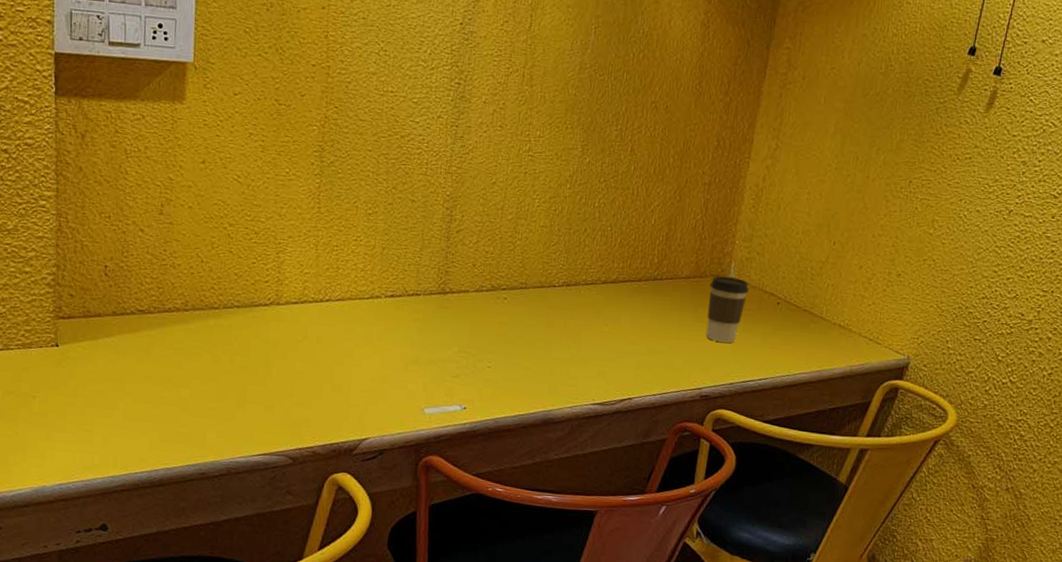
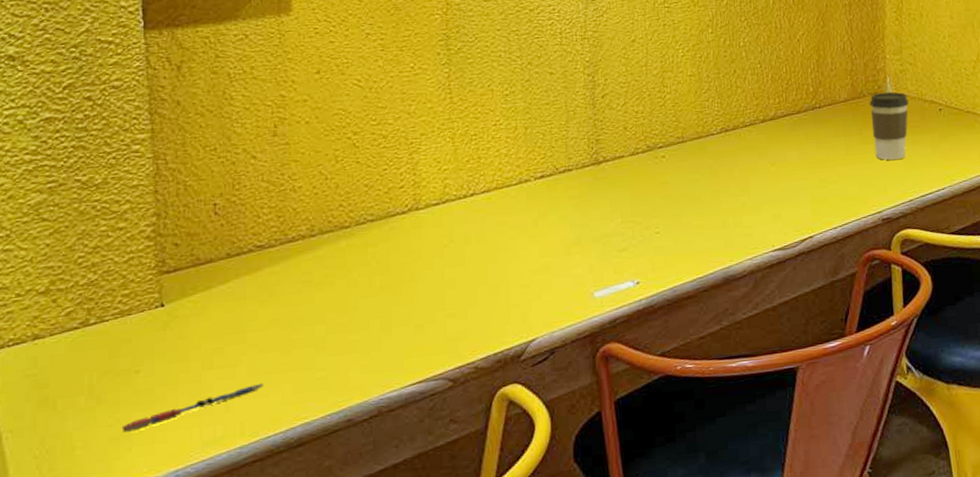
pen: none [19,427,136,445] -> present [121,382,265,433]

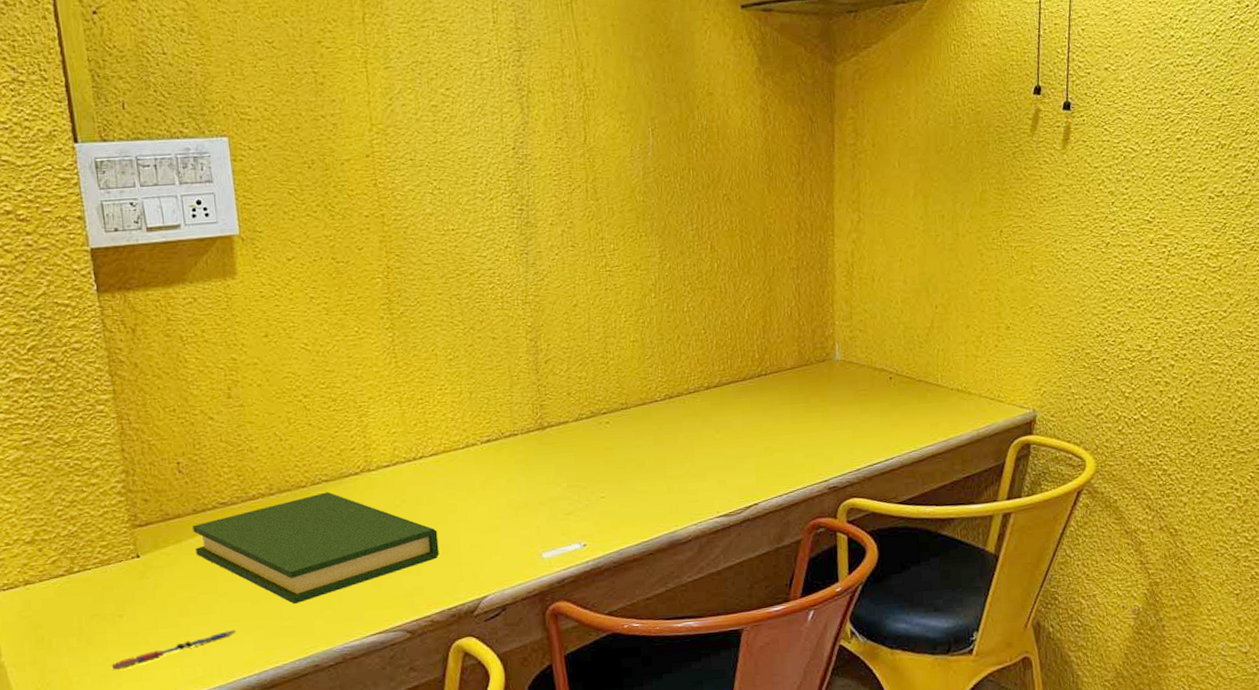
hardback book: none [225,232,487,354] -> present [192,492,440,605]
coffee cup: present [869,92,909,160] -> none [817,359,858,429]

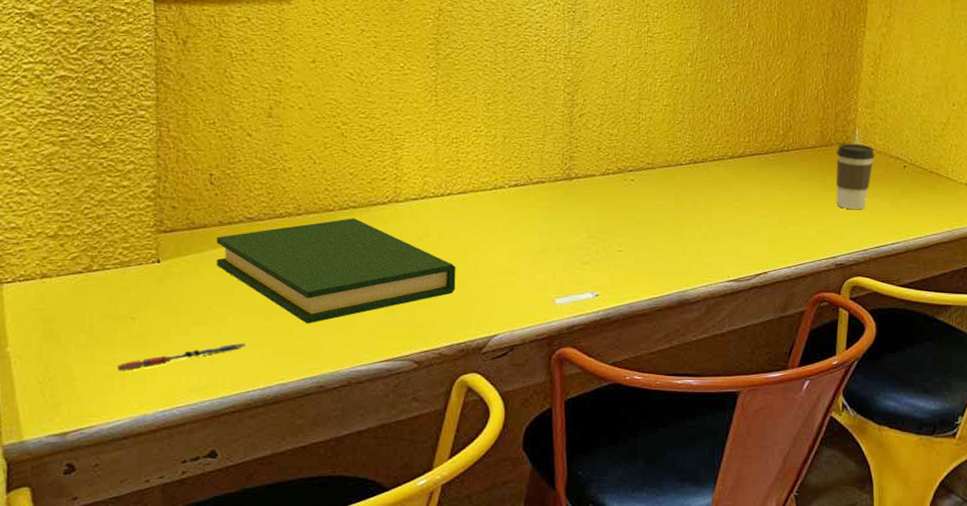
coffee cup: none [817,359,858,429] -> present [836,144,875,209]

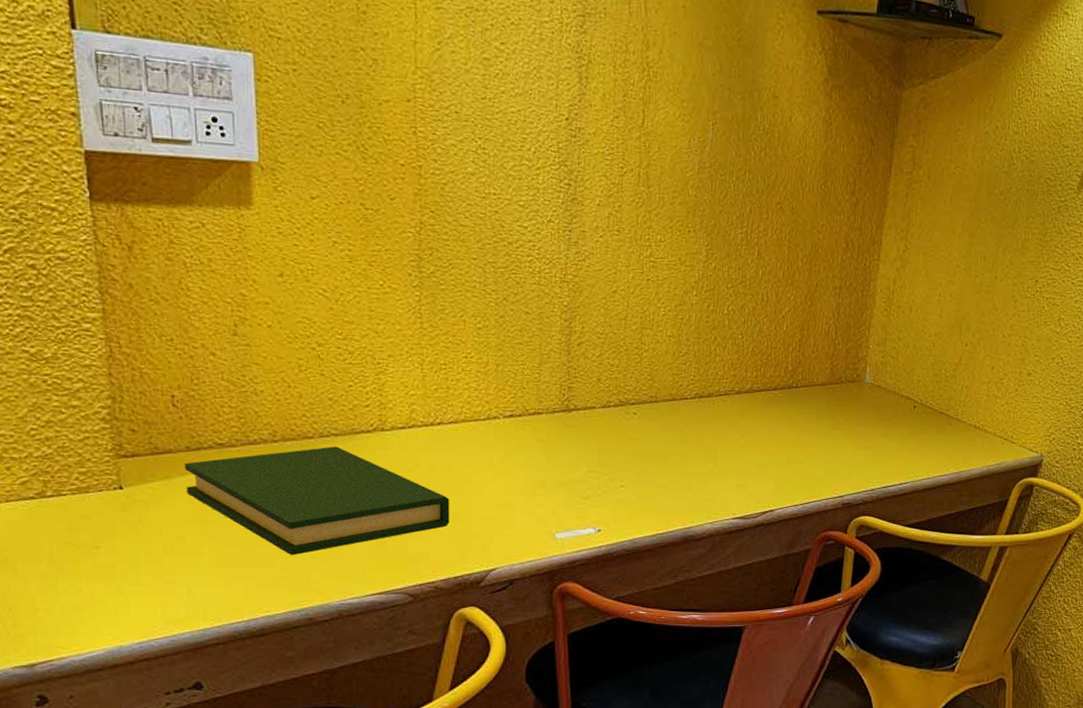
pen: present [117,342,247,371] -> none [84,573,227,602]
coffee cup: present [836,144,875,209] -> none [845,382,885,449]

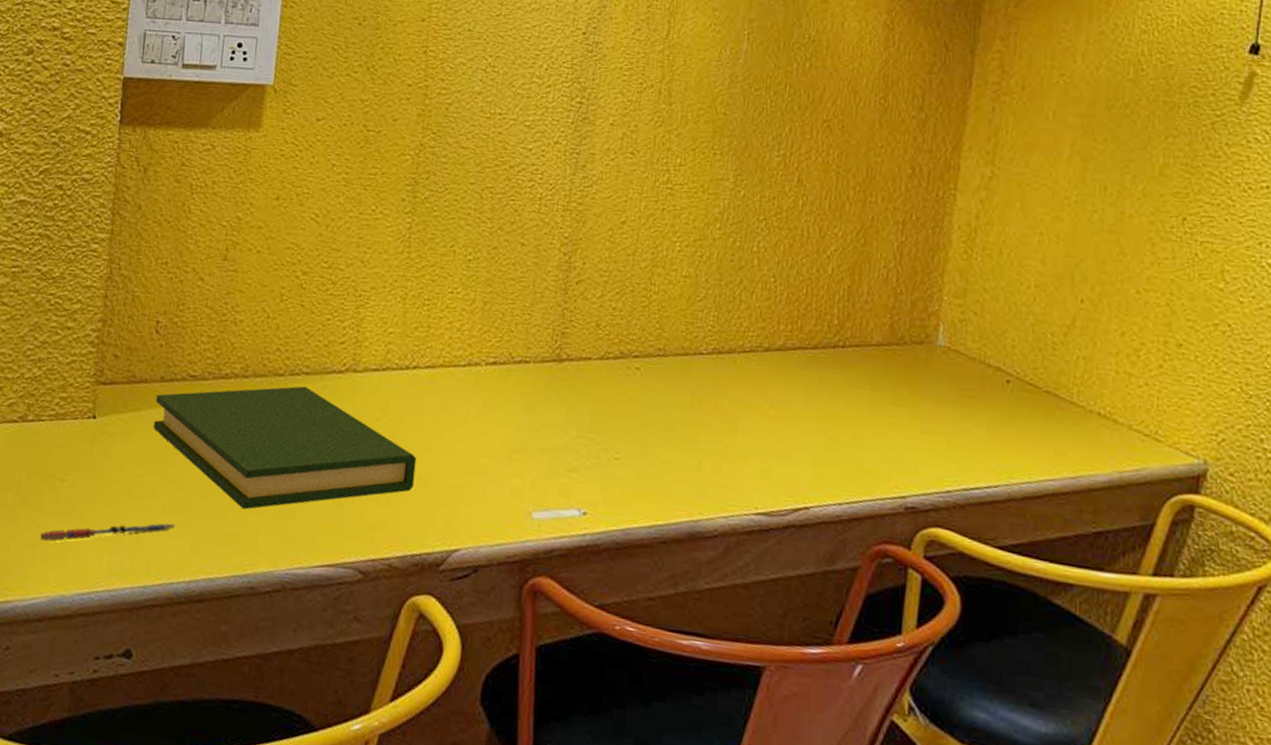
pen: none [84,573,227,602] -> present [40,523,176,542]

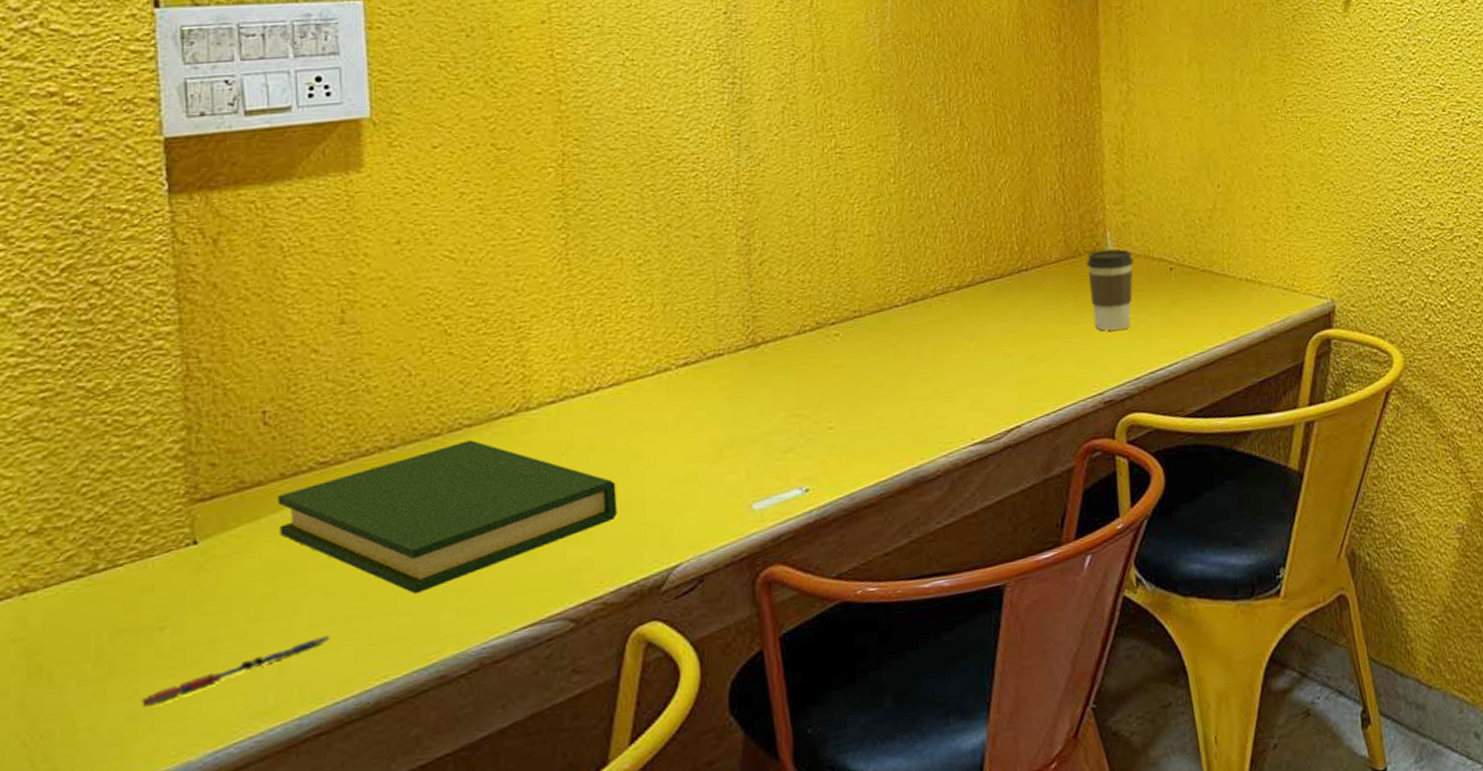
coffee cup: none [908,343,965,435] -> present [1086,249,1134,331]

